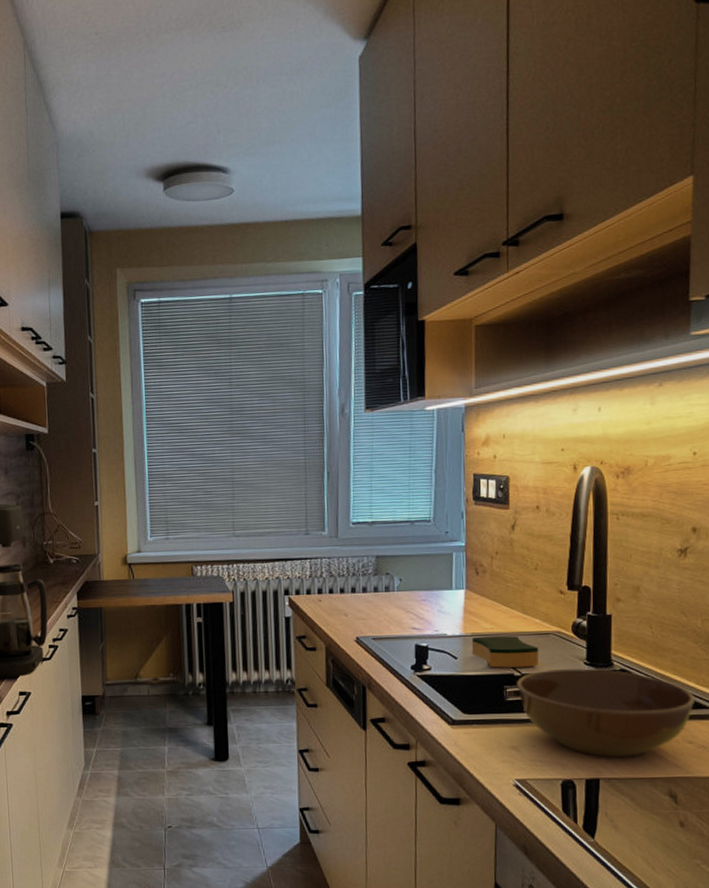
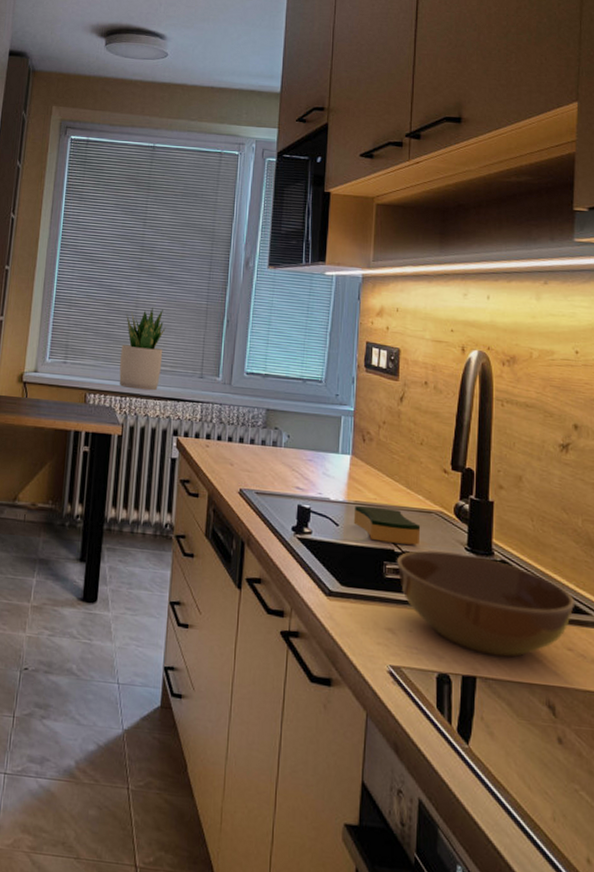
planter: none [222,469,266,556] -> present [119,306,166,391]

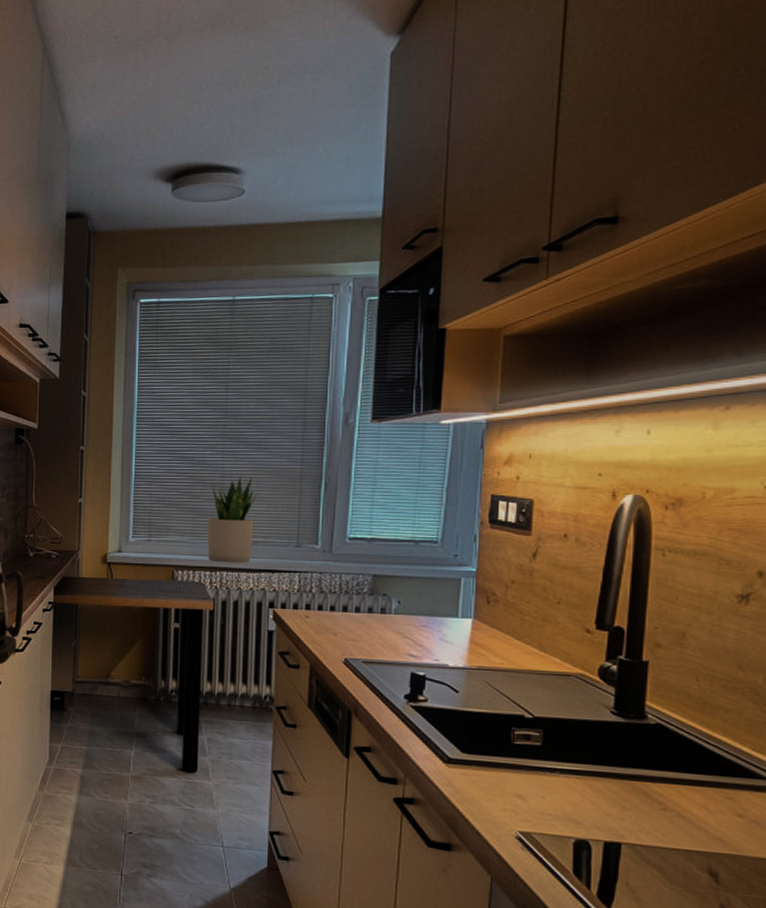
sponge: present [353,505,421,545] -> none [476,670,557,710]
bowl: present [396,550,576,658] -> none [526,715,750,824]

